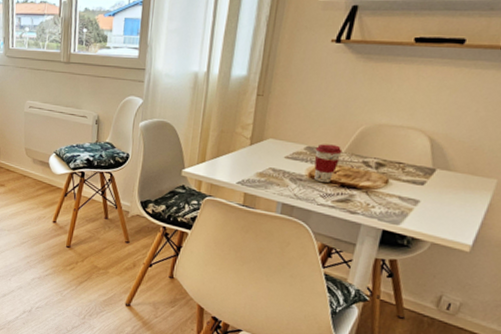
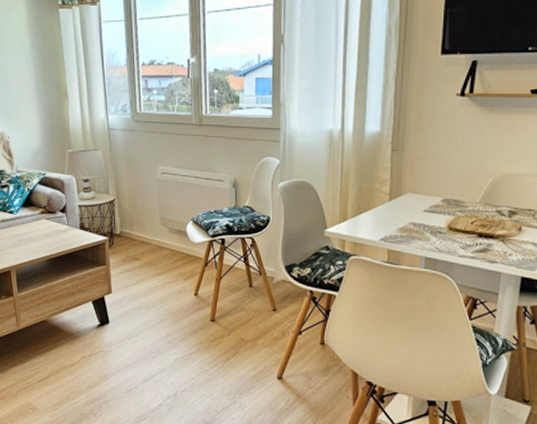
coffee cup: present [314,144,343,183] -> none [451,195,477,234]

